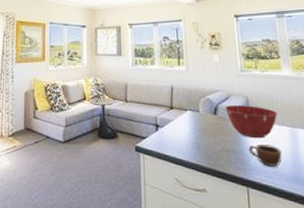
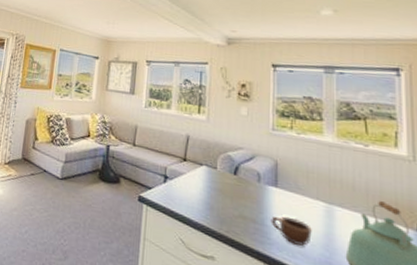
mixing bowl: present [225,104,278,139] -> none [248,166,312,211]

